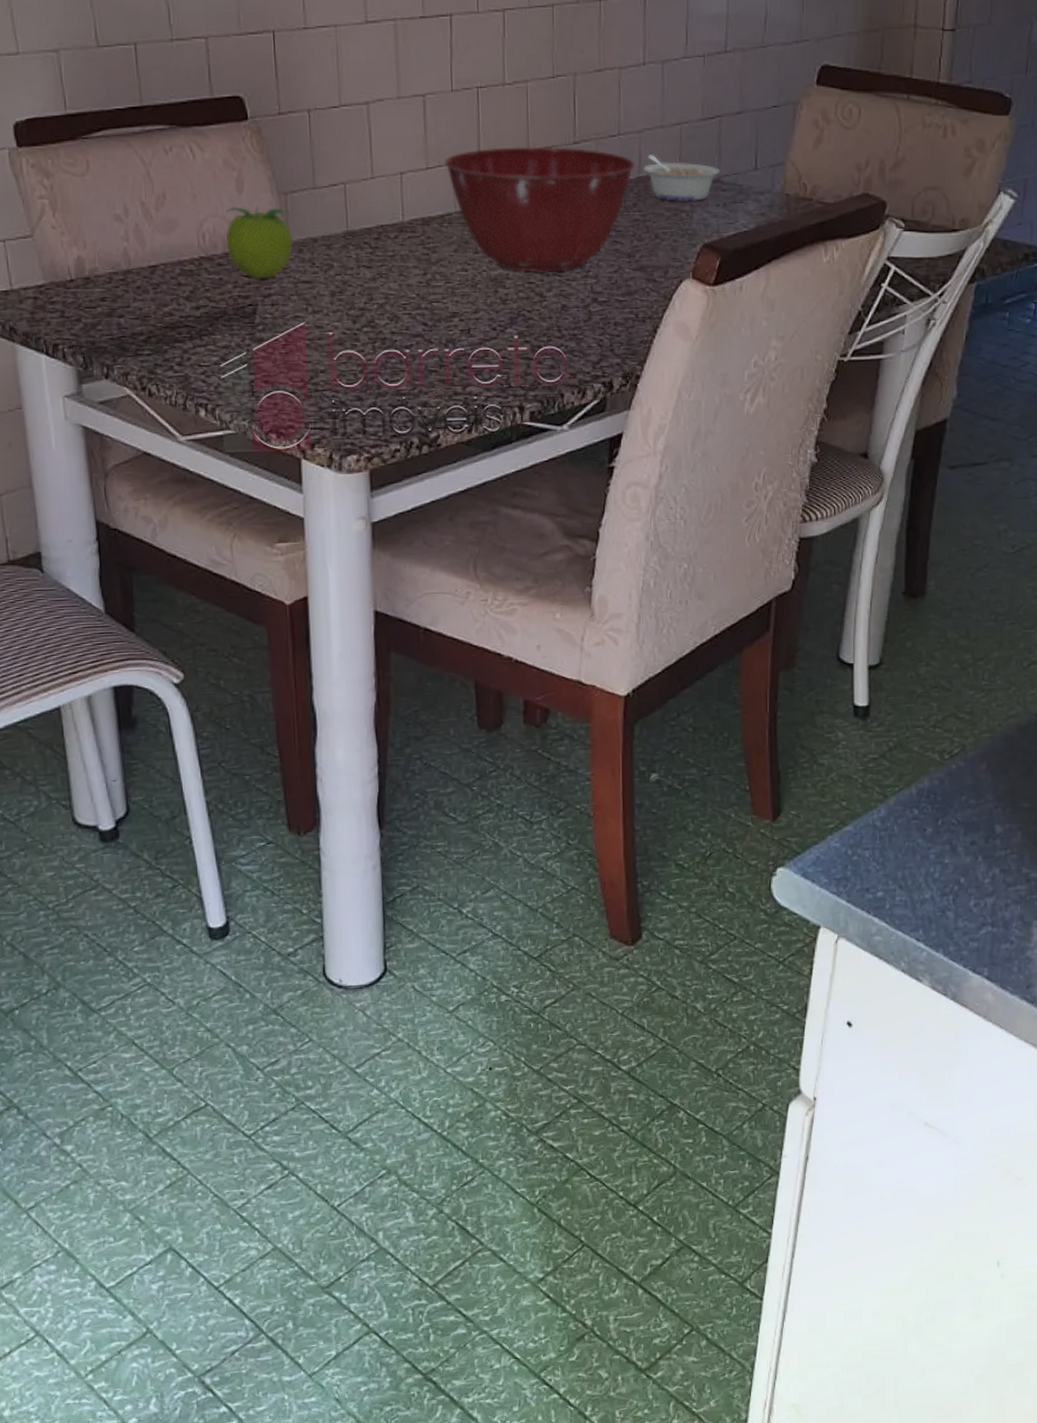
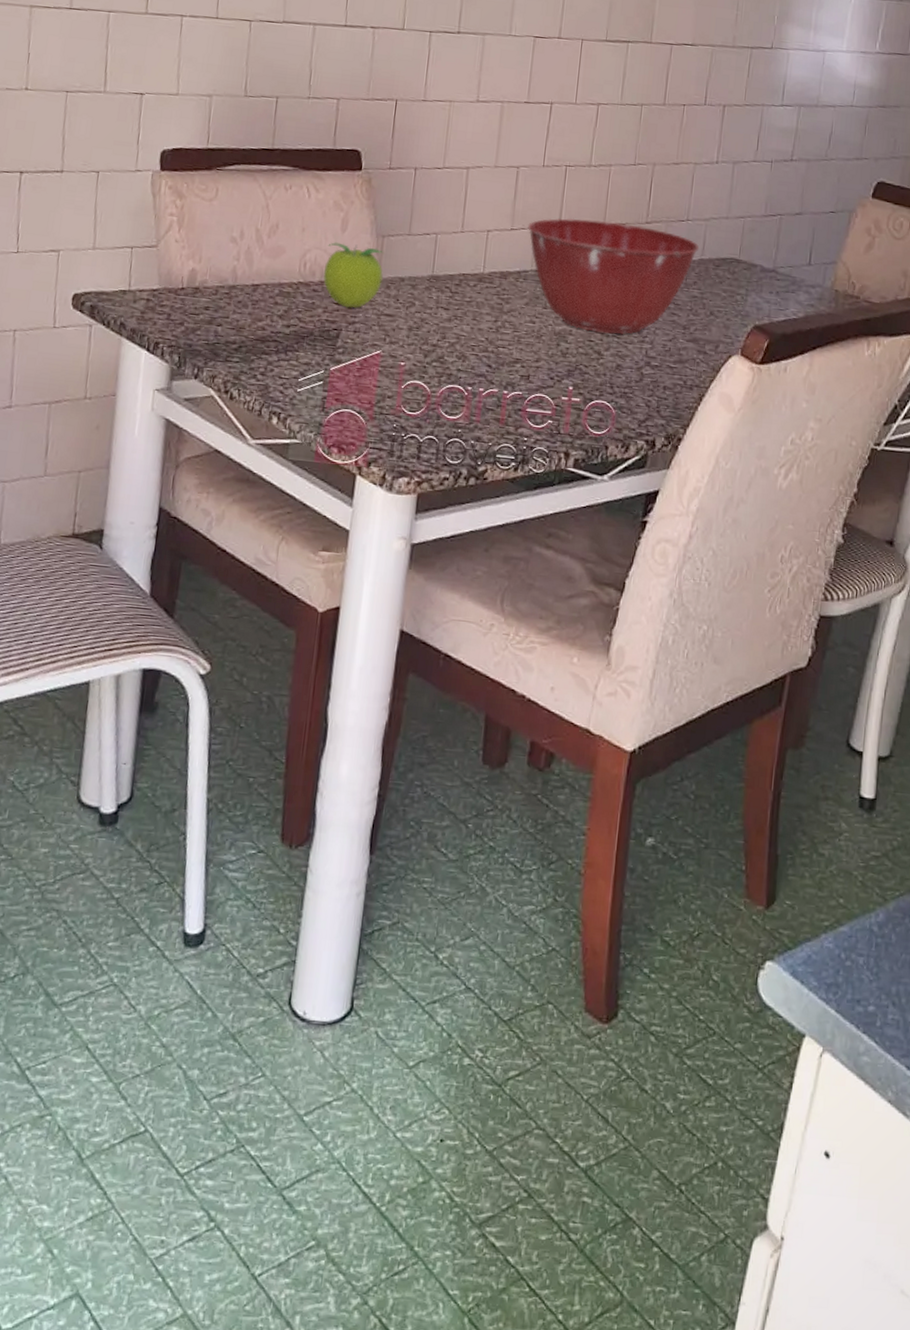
legume: present [644,155,720,201] -> none [706,241,776,287]

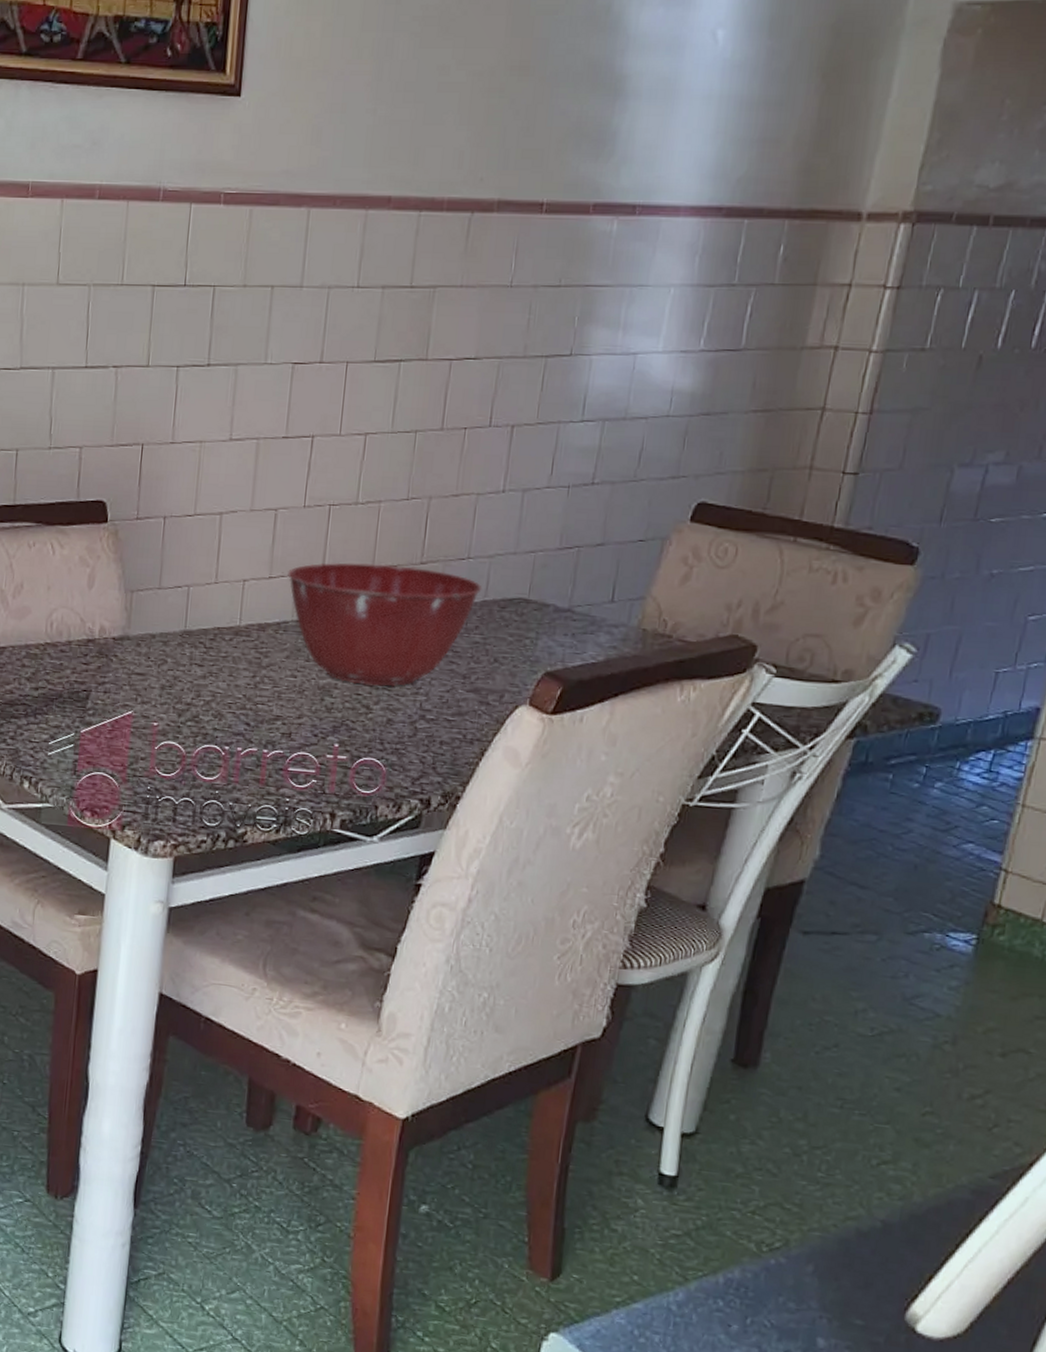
fruit: present [323,242,384,308] -> none [70,600,133,668]

